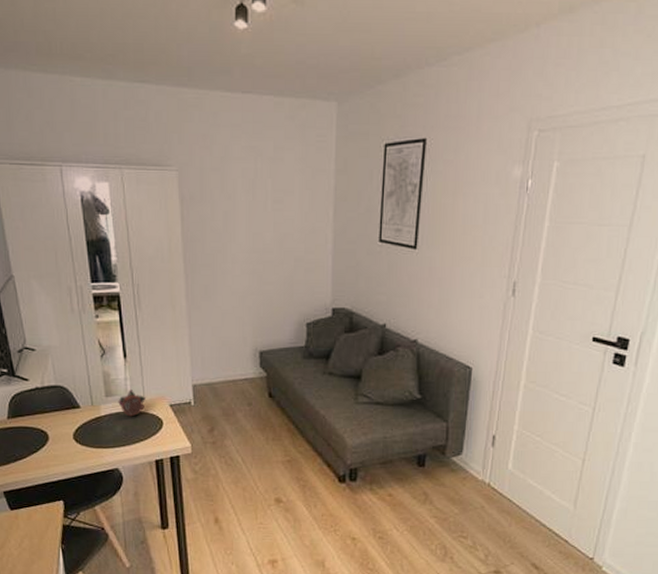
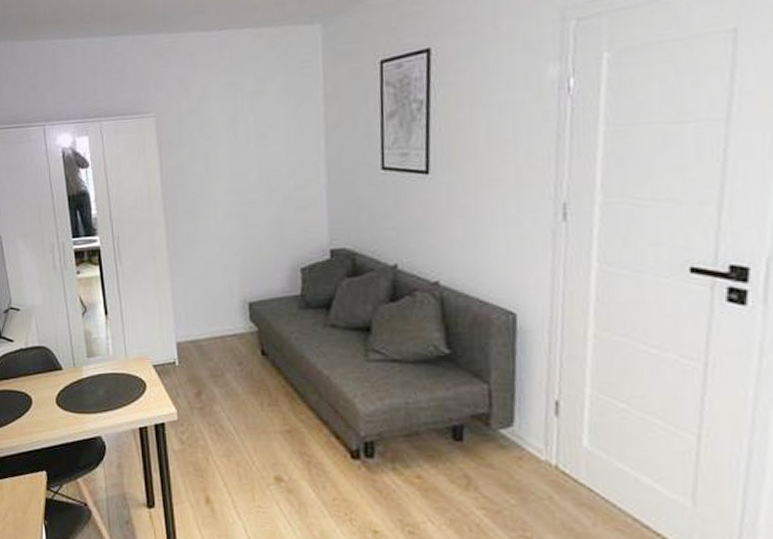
flower: present [118,388,146,417] -> none [100,348,128,379]

